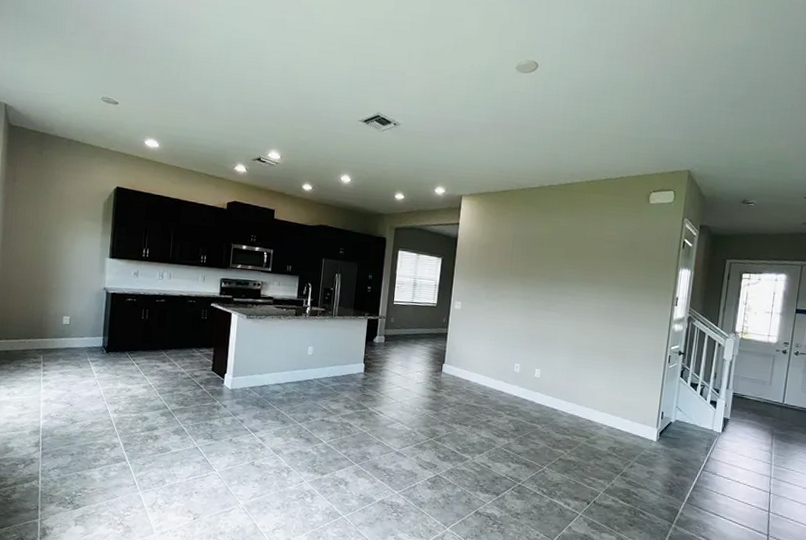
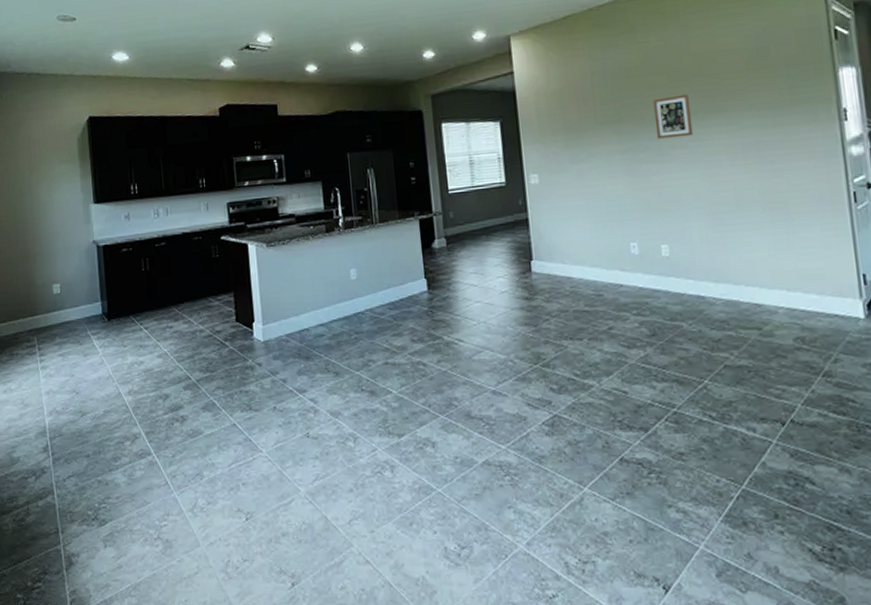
picture frame: none [549,264,578,296] -> present [652,94,694,139]

